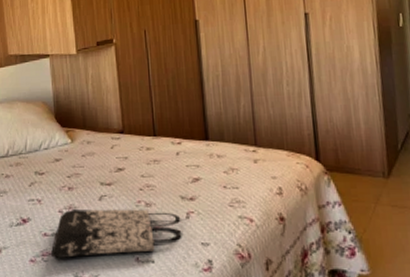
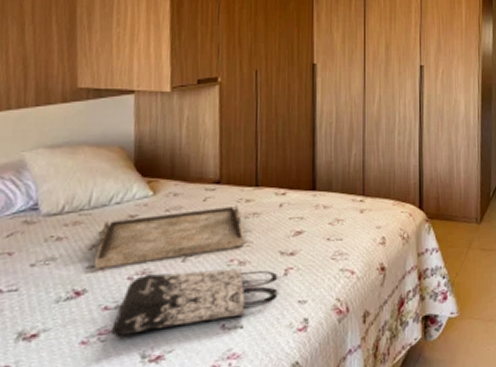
serving tray: none [34,152,148,202] -> present [95,205,244,269]

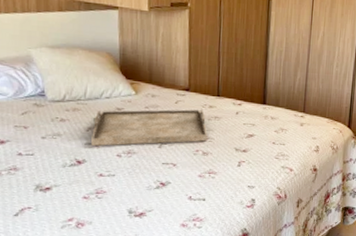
tote bag: present [112,268,278,337] -> none [106,153,233,197]

